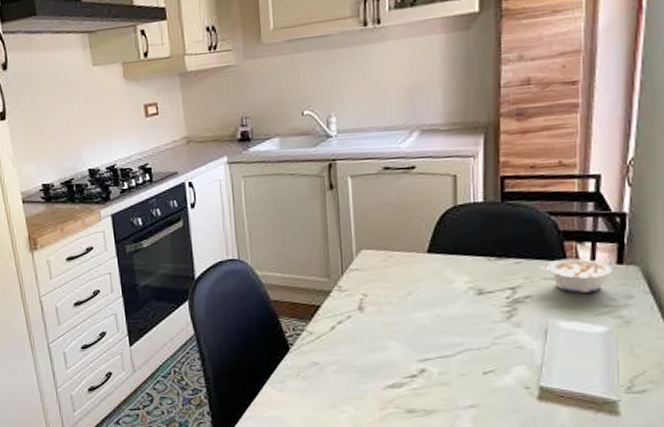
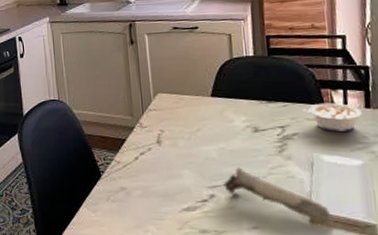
candle: none [437,337,566,402] -> present [224,167,334,225]

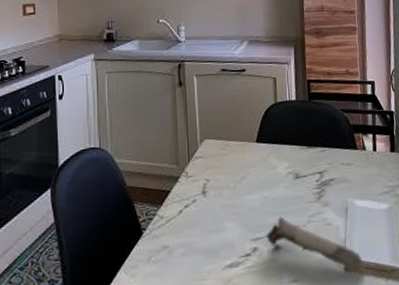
legume: present [301,102,362,132] -> none [337,147,388,176]

